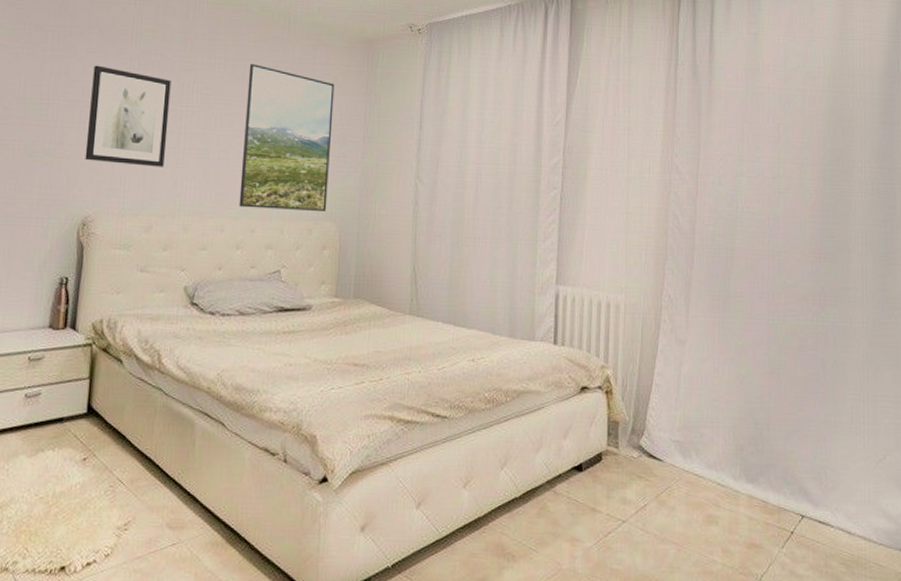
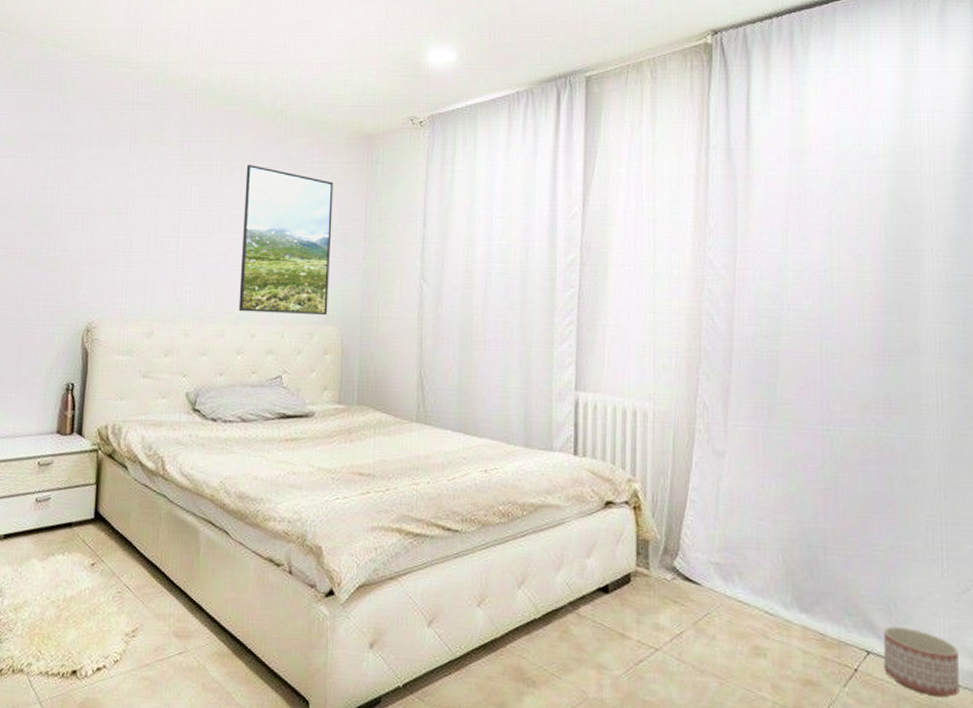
wall art: present [85,65,171,167] -> none [87,171,170,272]
planter: none [815,493,876,554] -> present [883,627,959,698]

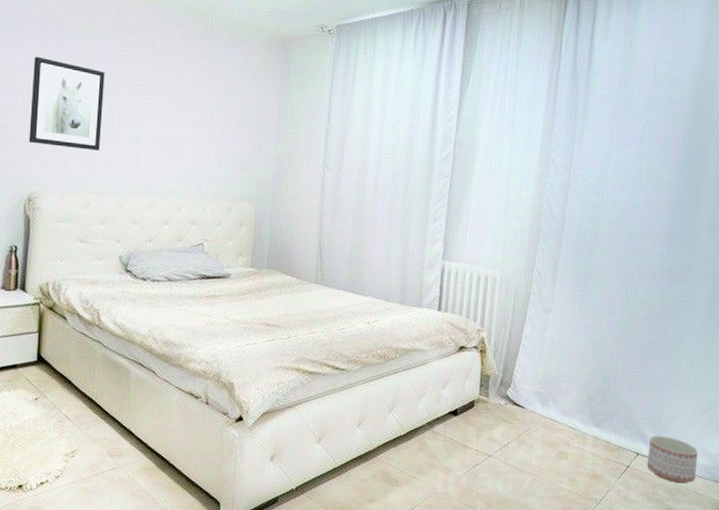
wall art: none [87,171,170,272] -> present [28,56,105,151]
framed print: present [238,164,334,315] -> none [166,58,253,193]

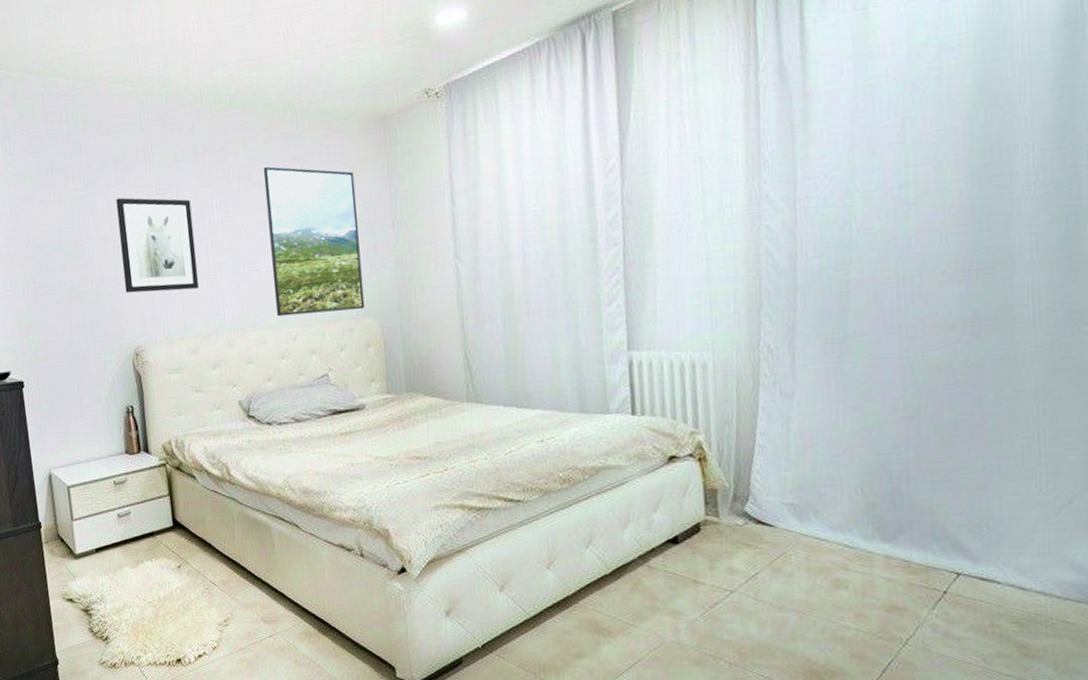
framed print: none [166,58,253,193] -> present [263,166,365,317]
planter: present [647,436,698,484] -> none [974,546,1060,611]

